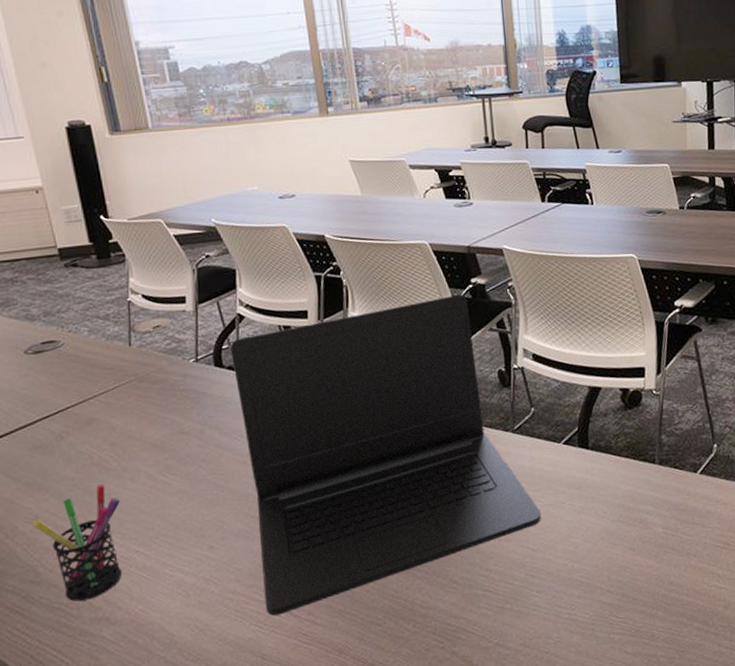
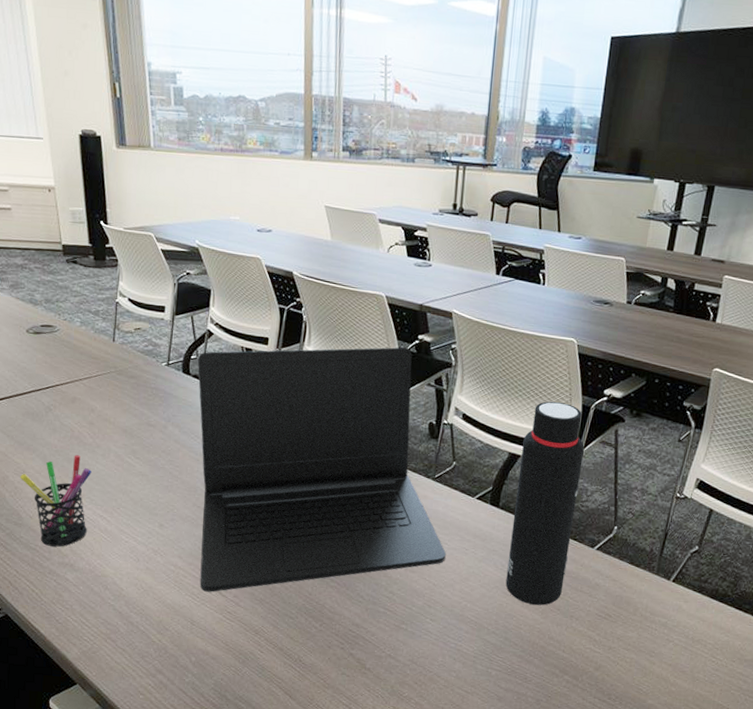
water bottle: none [601,322,673,550] -> present [505,401,584,605]

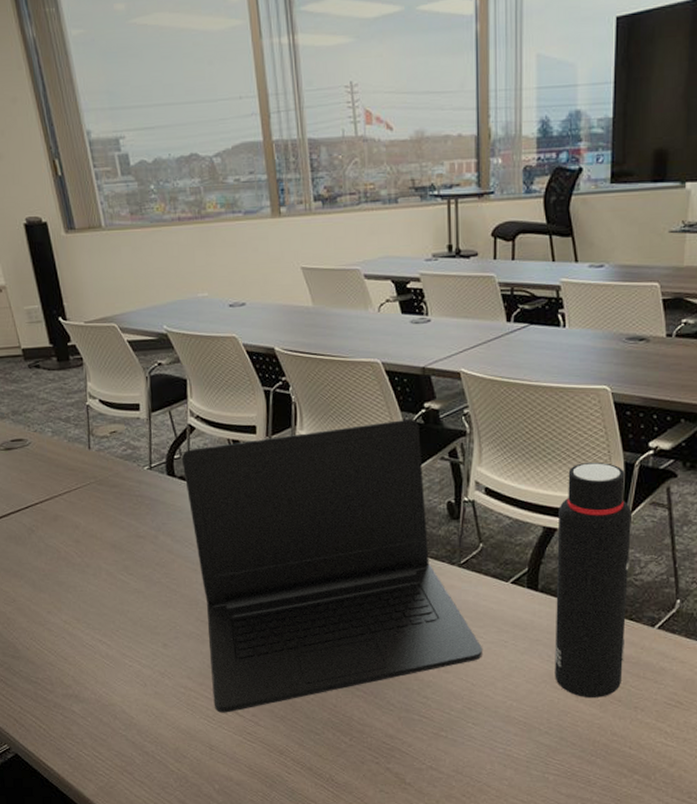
pen holder: present [19,455,92,547] -> none [10,577,88,678]

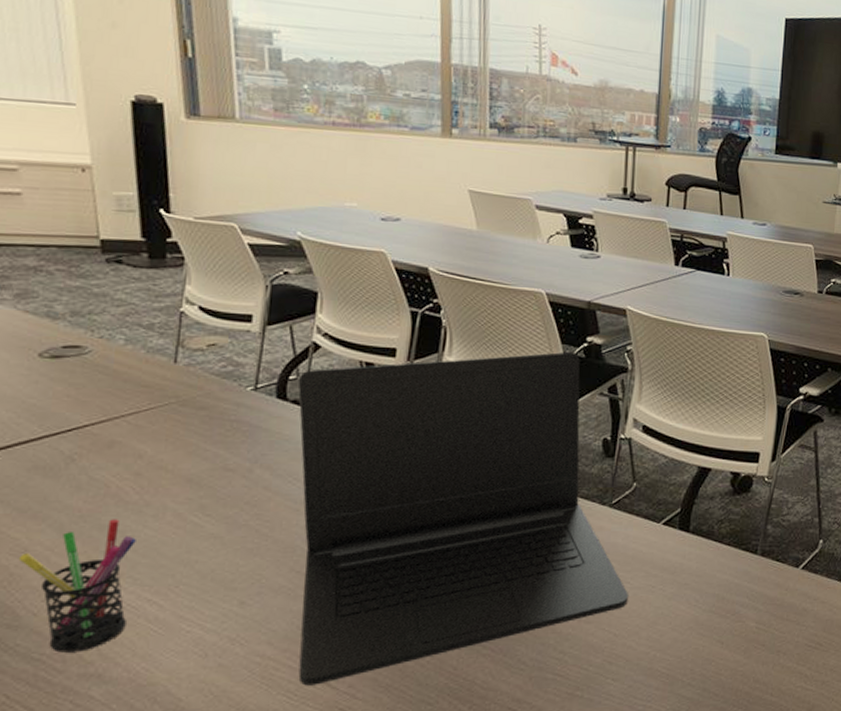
pen holder: none [10,577,88,678] -> present [18,519,136,653]
water bottle: present [555,461,631,697] -> none [701,404,782,643]

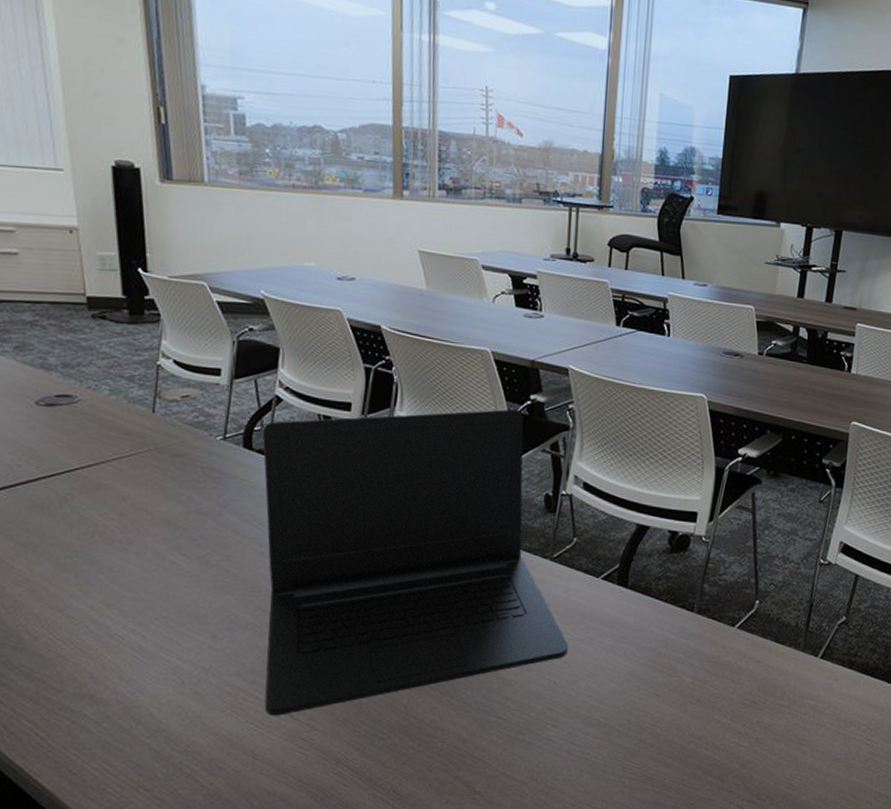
pen holder: present [18,519,136,653] -> none [21,555,121,674]

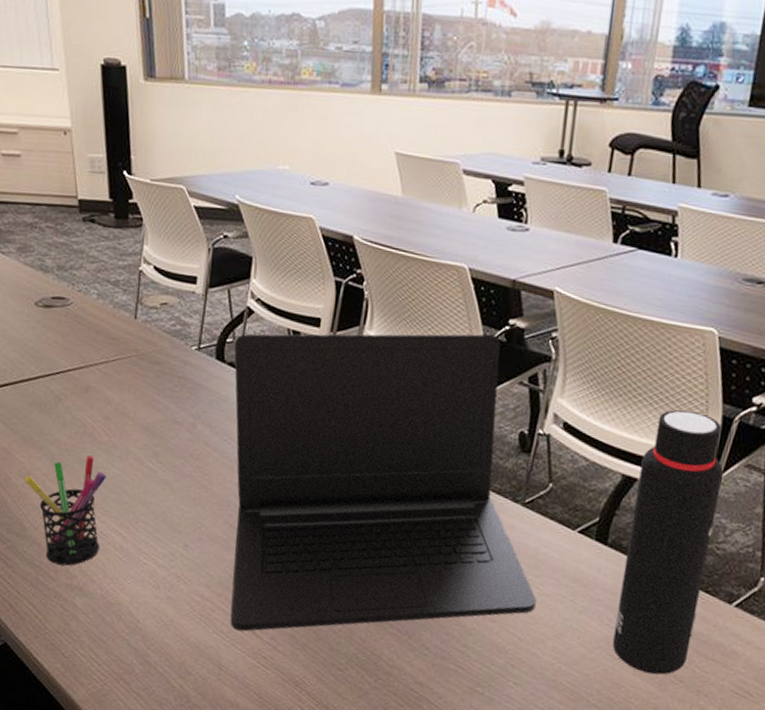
pen holder: none [21,555,121,674] -> present [24,455,106,566]
water bottle: none [638,464,719,697] -> present [612,410,723,675]

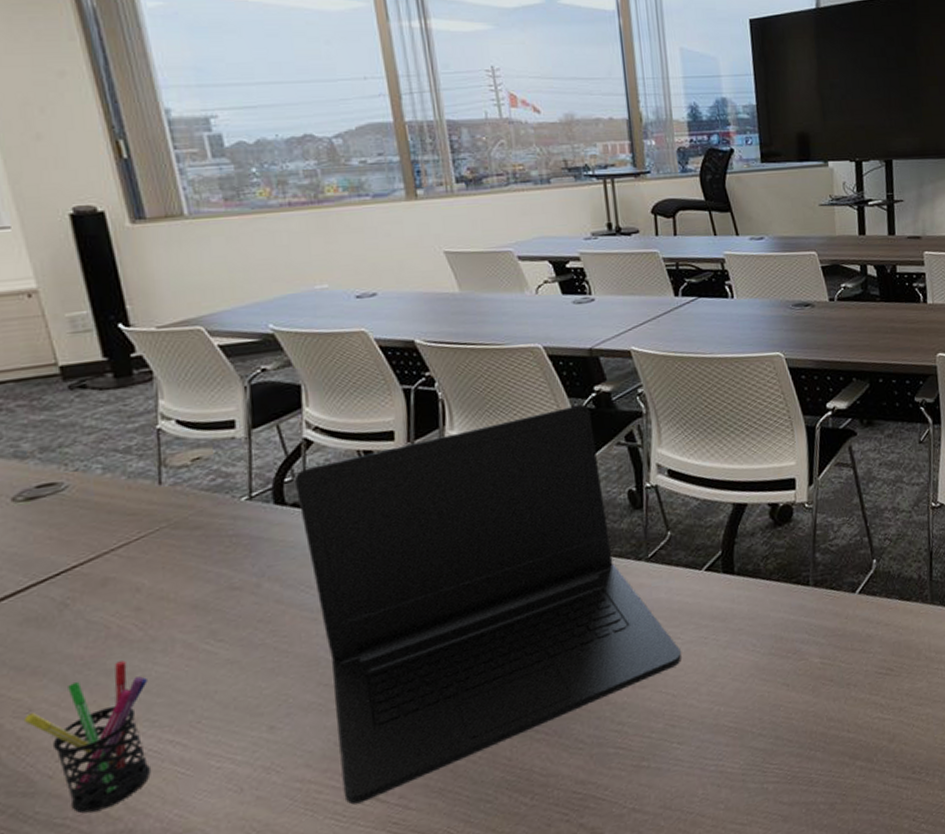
water bottle: present [612,410,723,675] -> none [746,428,831,685]

